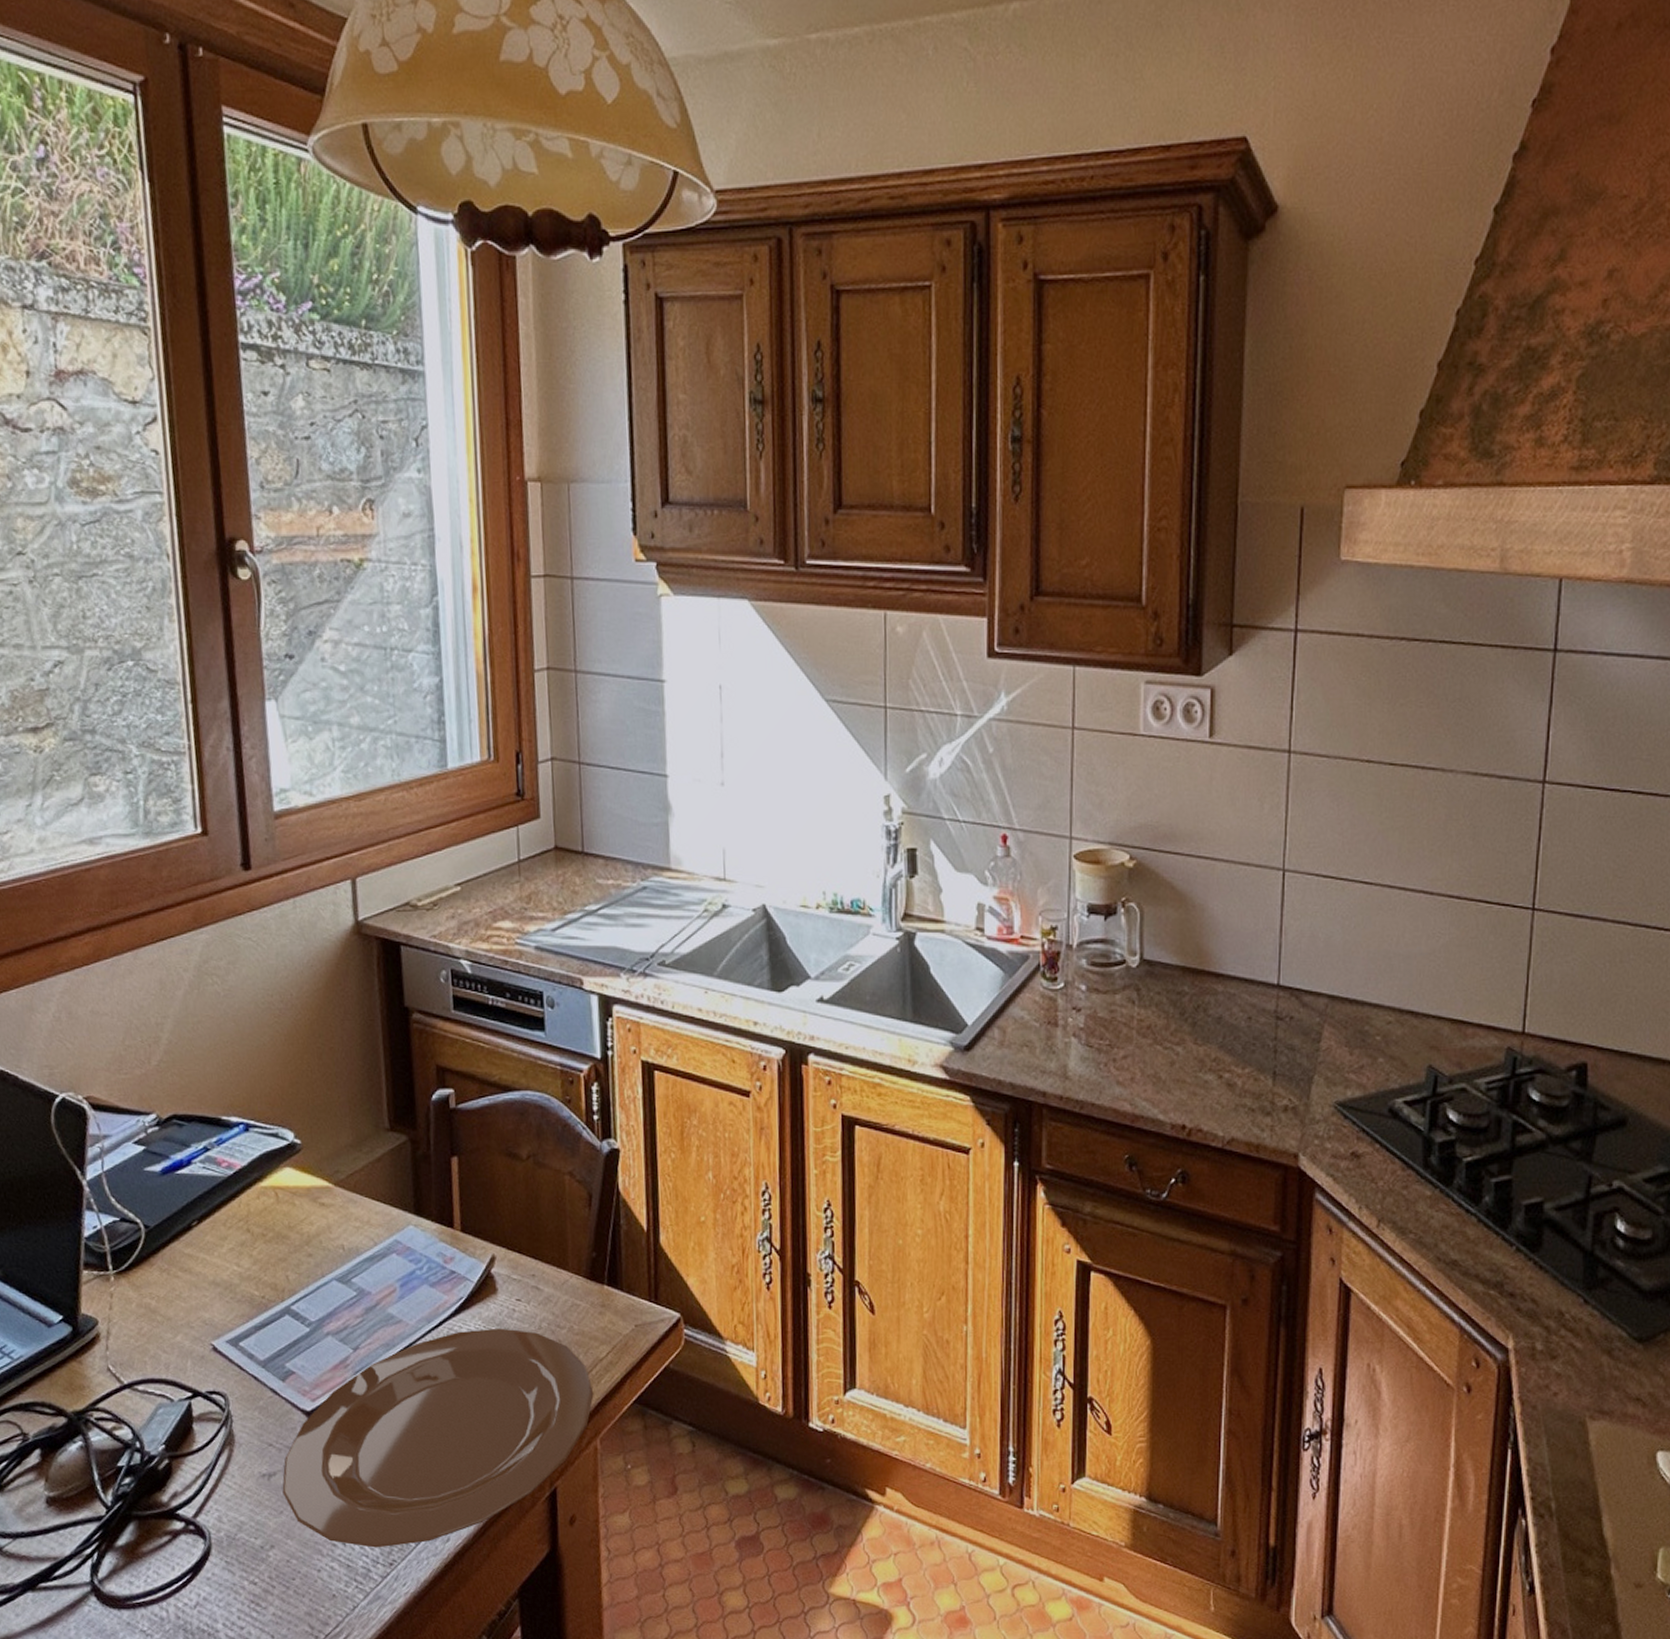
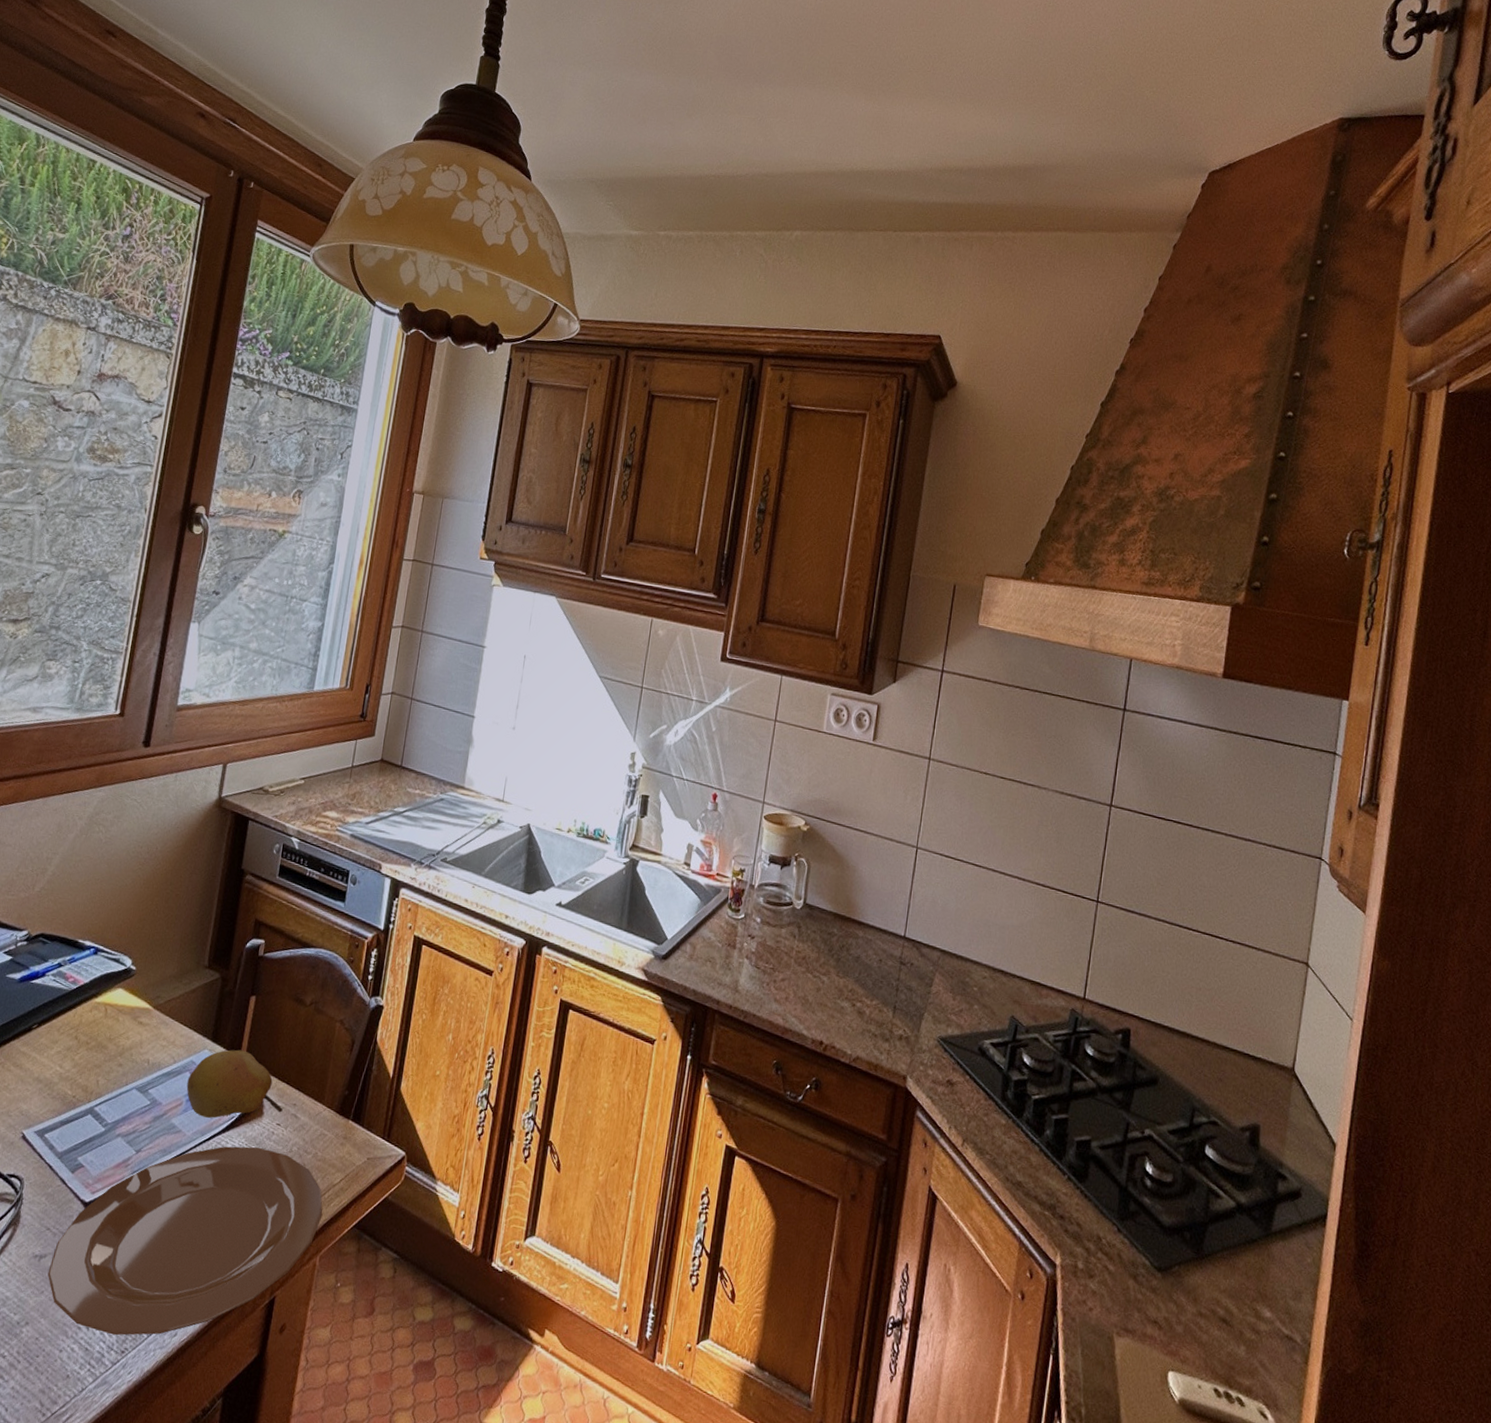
fruit: none [396,1221,520,1302] -> present [186,1049,283,1118]

